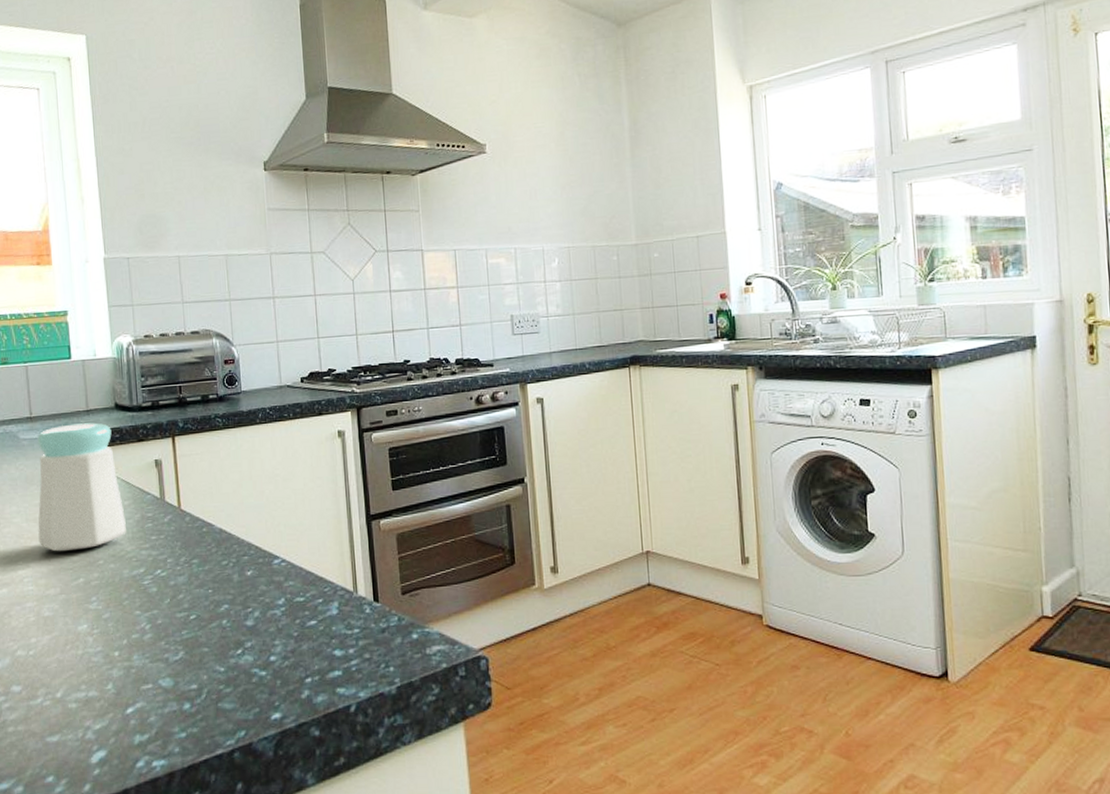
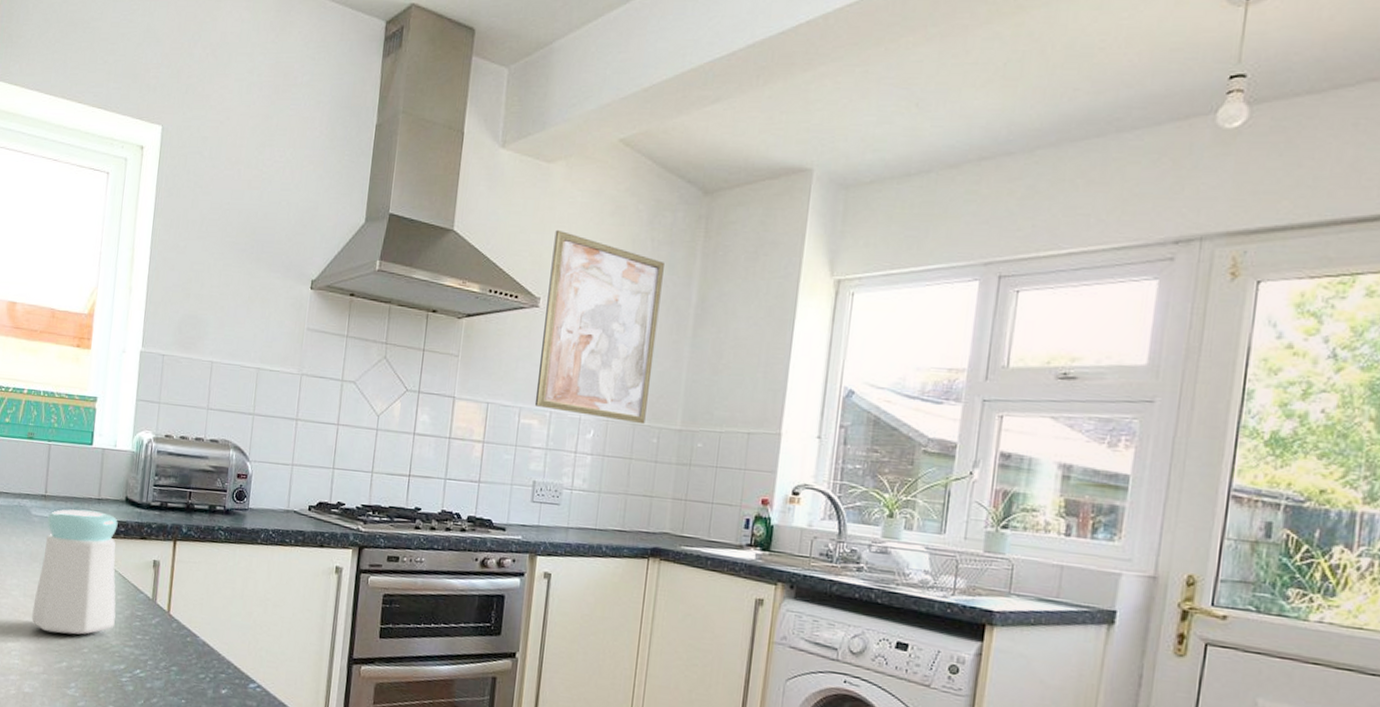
wall art: none [488,78,603,246] -> present [534,229,664,425]

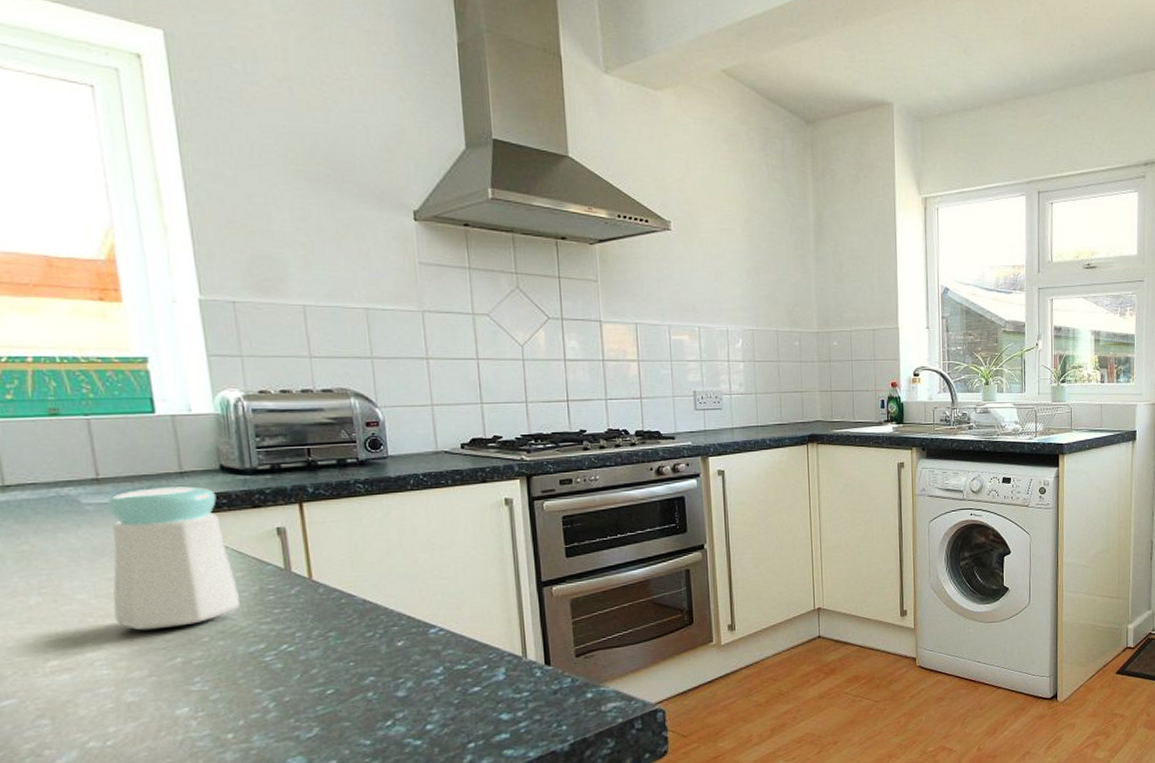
wall art: present [534,229,664,425] -> none [674,155,786,331]

